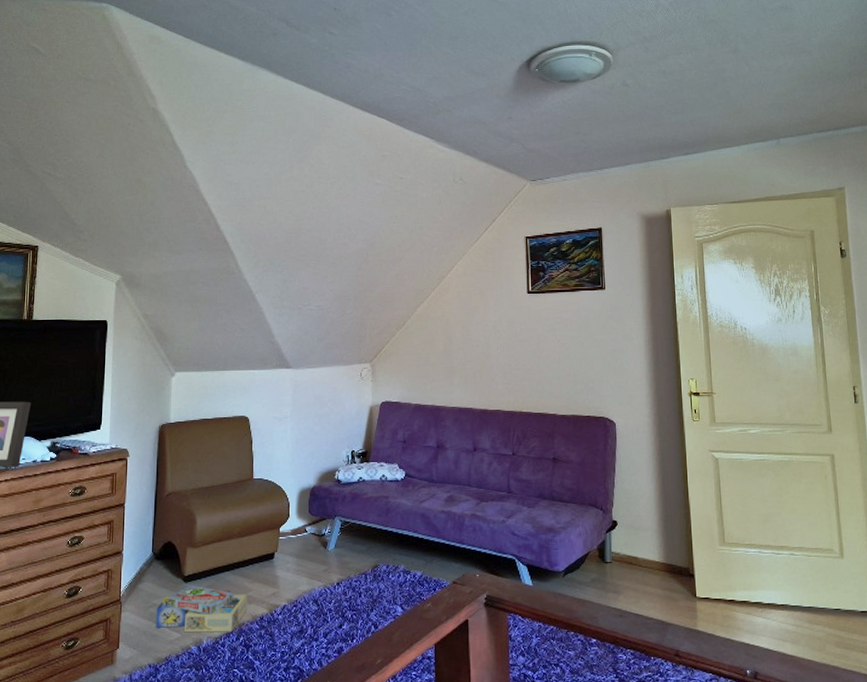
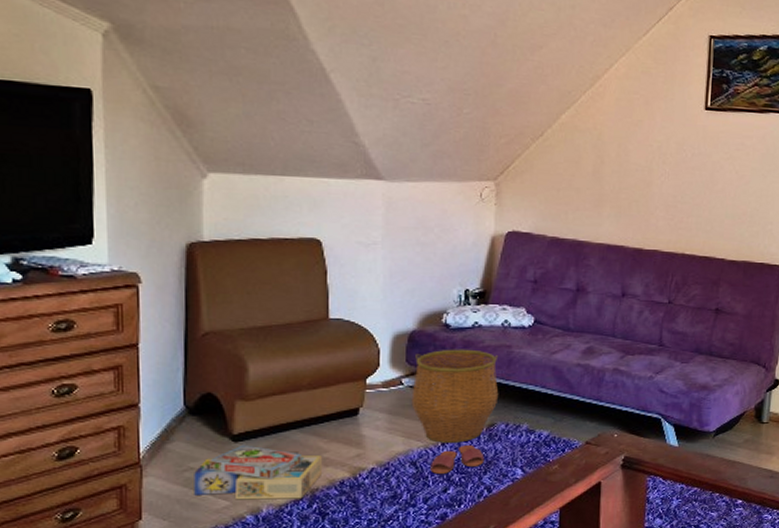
basket: none [313,500,380,583] -> present [411,349,499,443]
slippers: none [329,584,371,611] -> present [430,444,485,474]

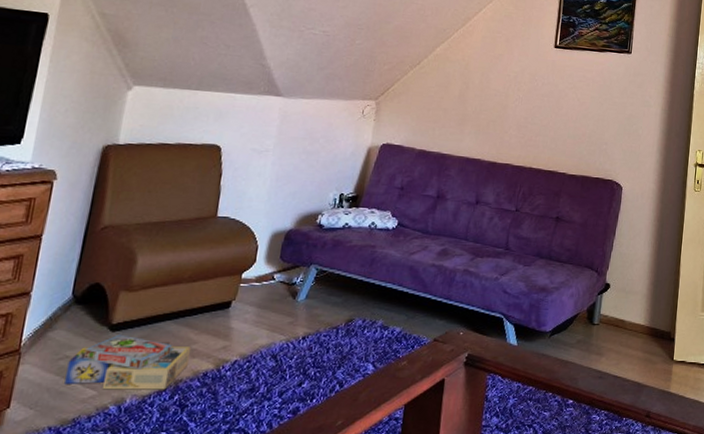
basket: present [411,349,499,443] -> none [279,247,363,337]
slippers: present [430,444,485,474] -> none [289,339,340,367]

